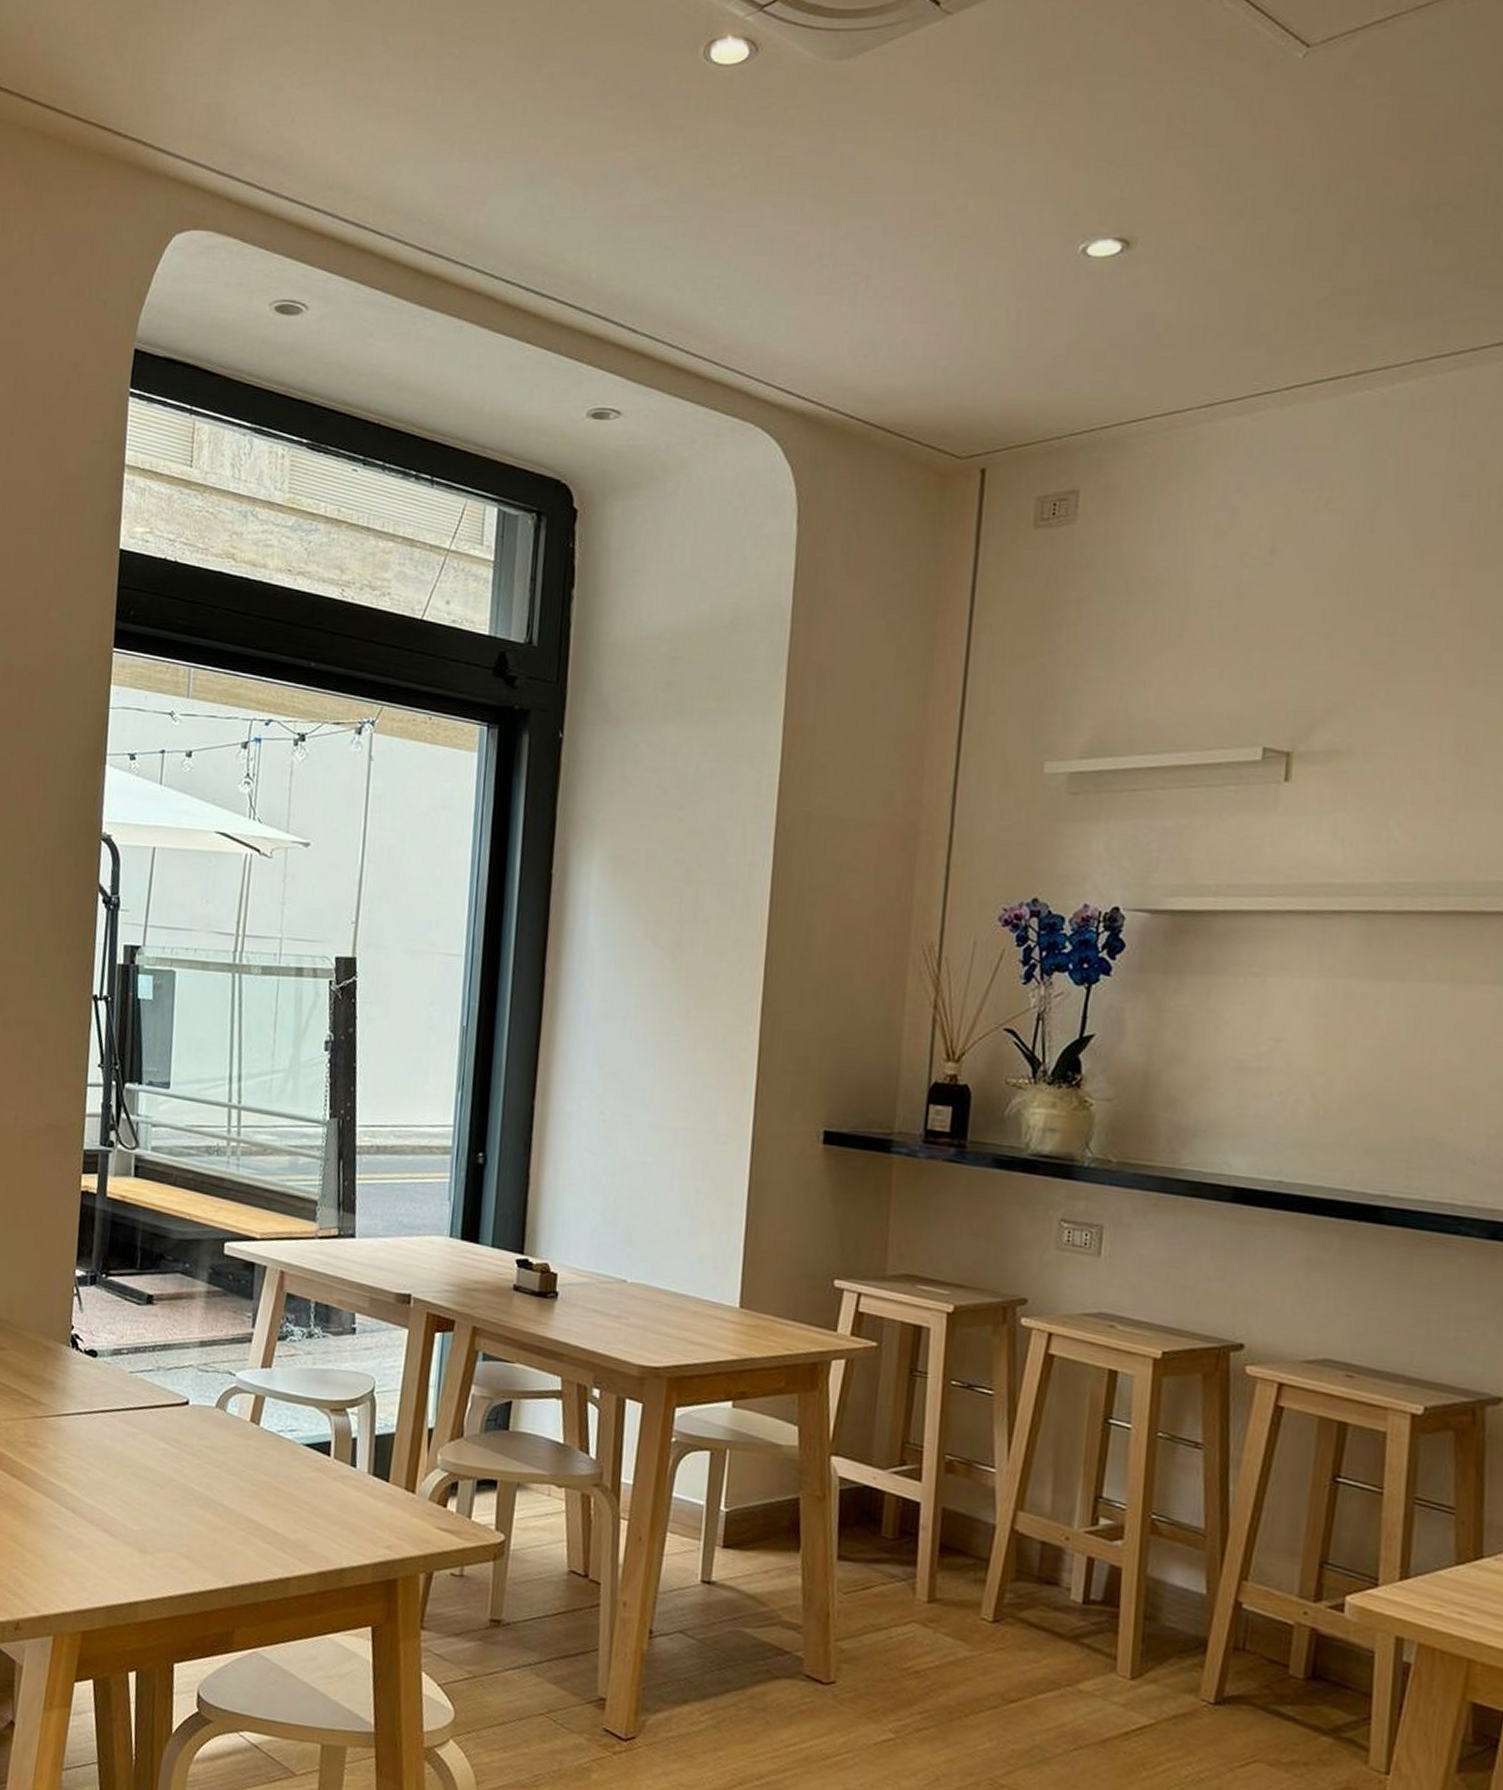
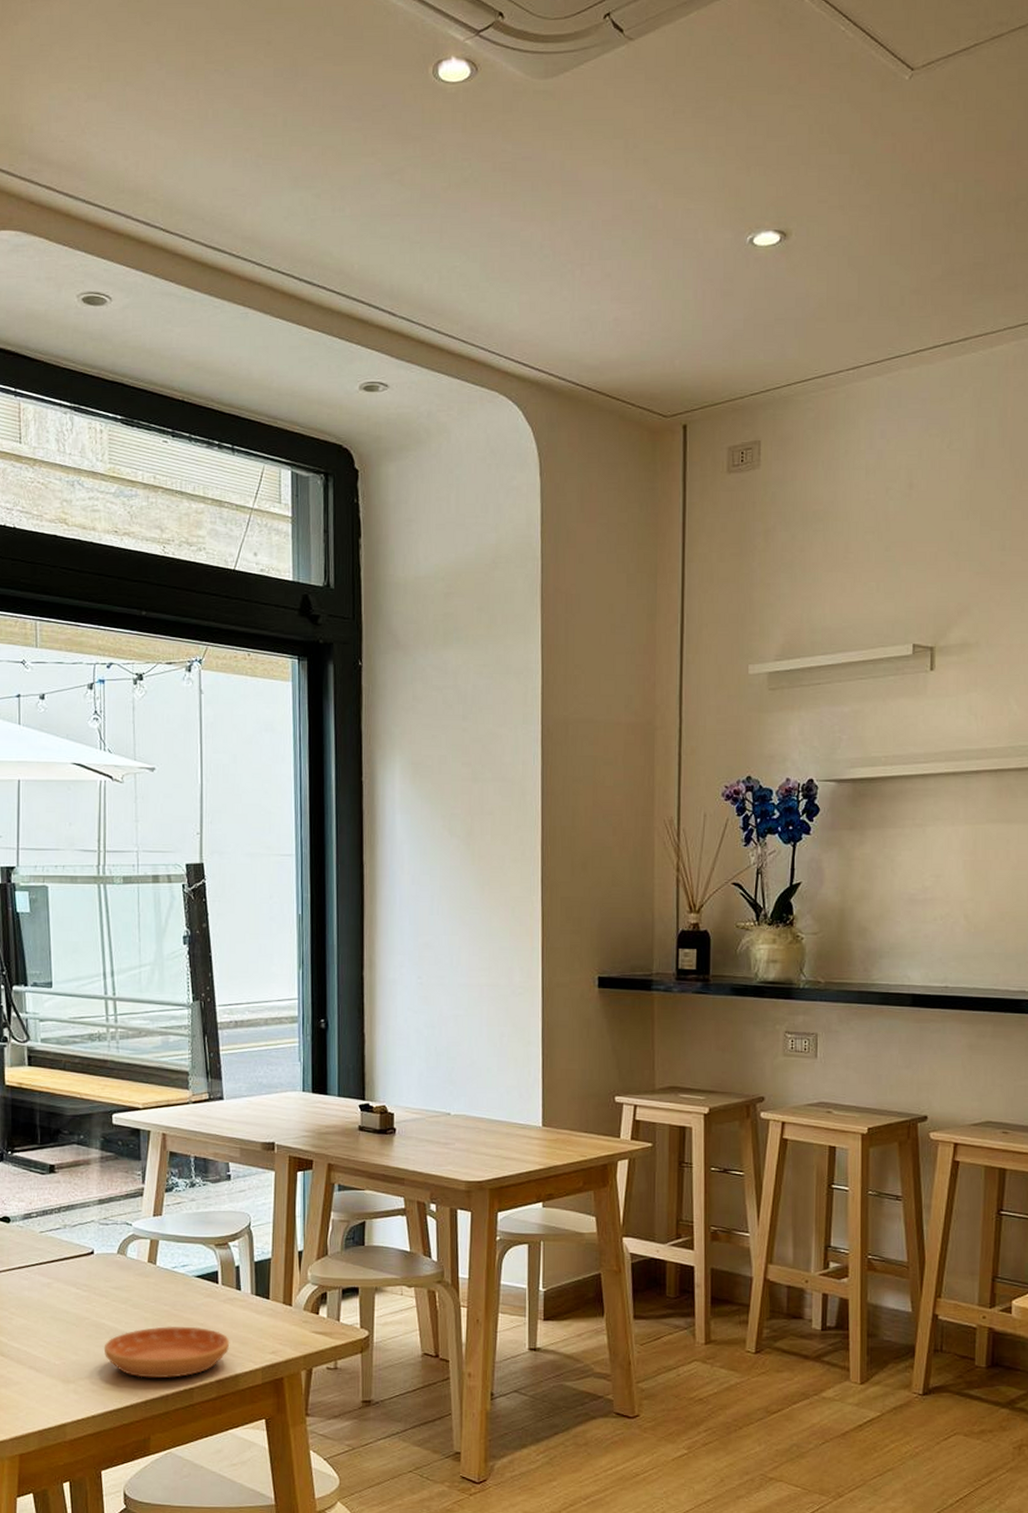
saucer: none [189,1499,338,1564] -> present [103,1326,230,1379]

